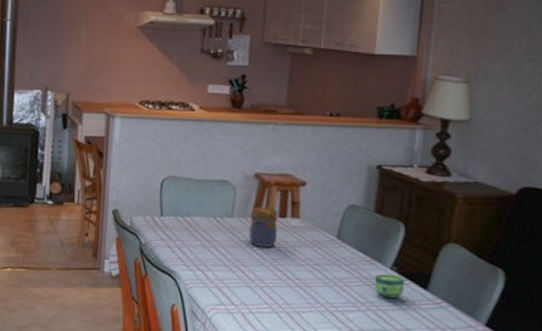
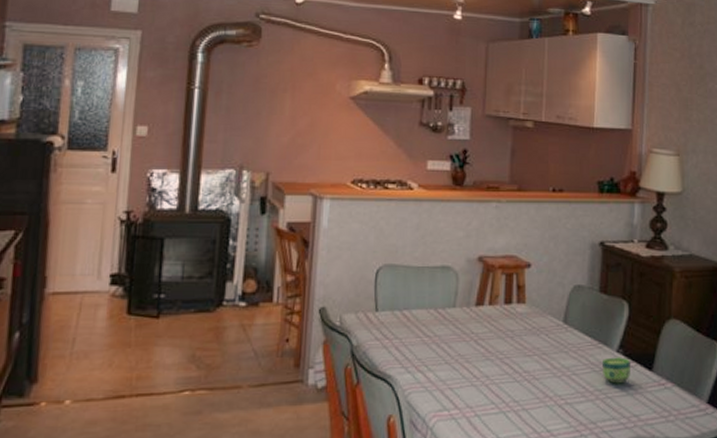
jar: present [249,207,277,247] -> none [473,294,502,339]

